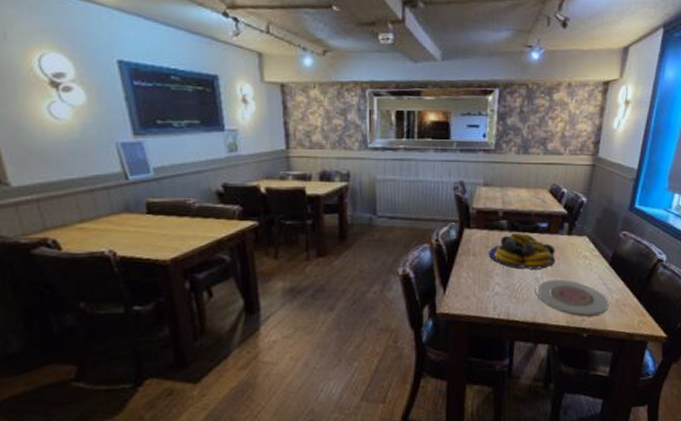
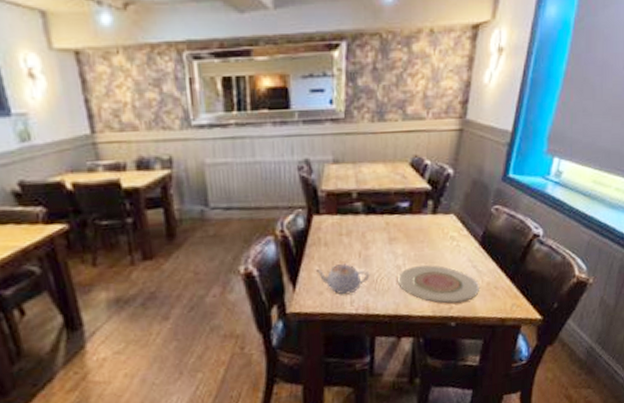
teapot: none [464,272,512,301] -> present [315,263,370,295]
fruit bowl: present [488,232,556,269] -> none [342,215,419,257]

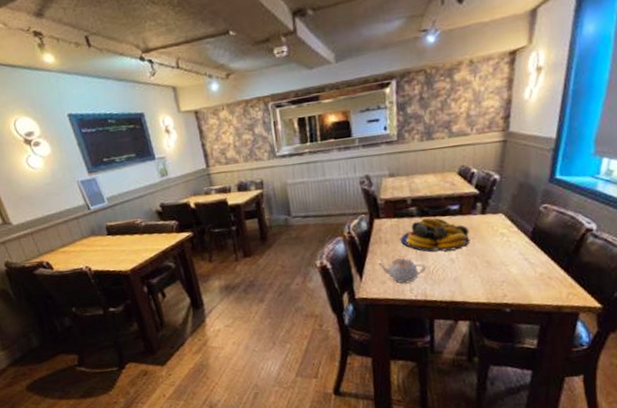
fruit bowl: none [342,215,419,257] -> present [400,217,470,252]
plate: present [397,265,479,304] -> none [451,258,533,292]

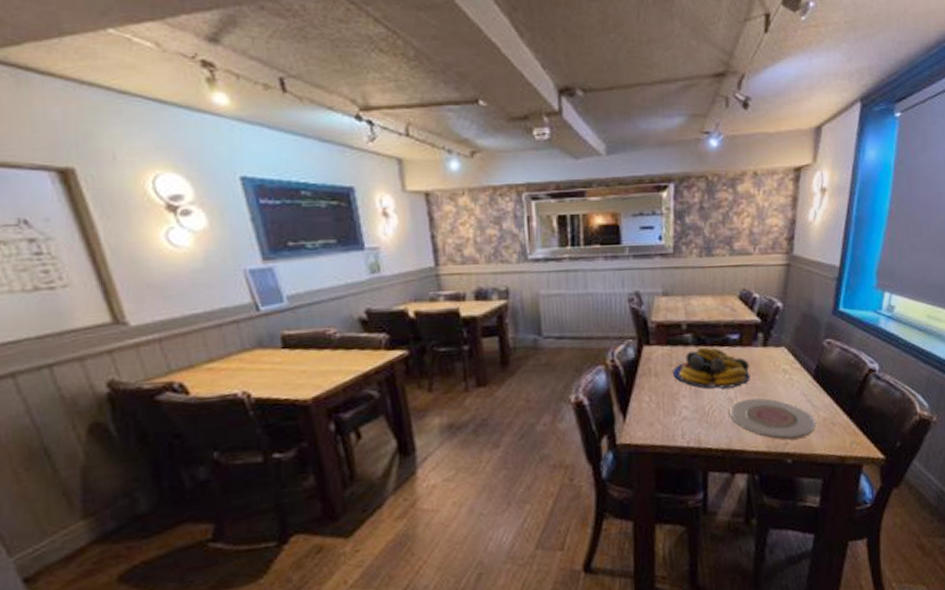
teapot: present [378,257,427,284] -> none [646,394,701,427]
plate: none [451,258,533,292] -> present [729,398,815,439]

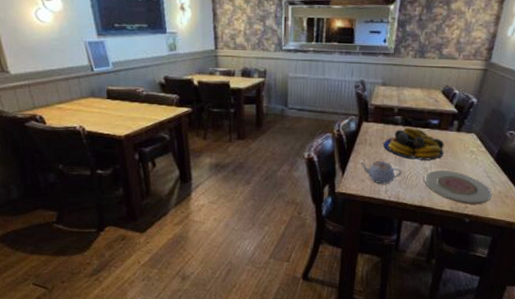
teapot: none [646,394,701,427] -> present [360,160,403,185]

